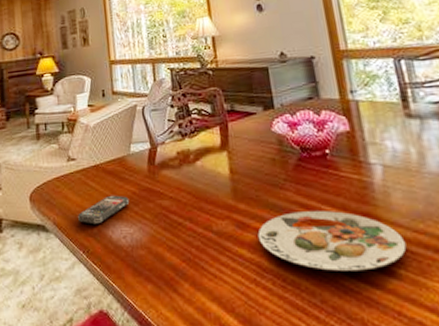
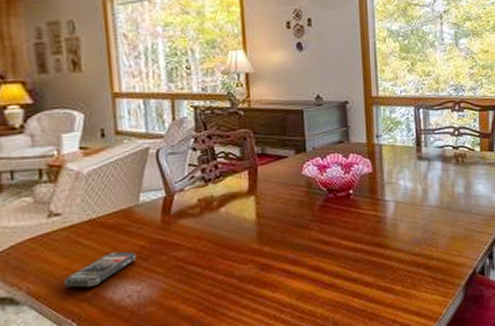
plate: present [257,210,407,271] -> none [280,244,405,297]

